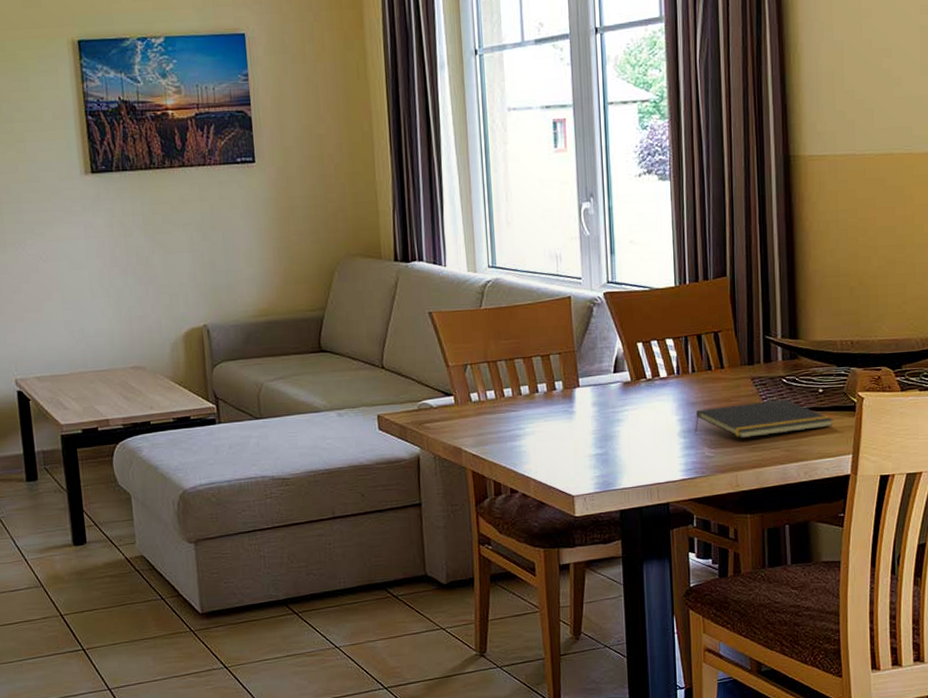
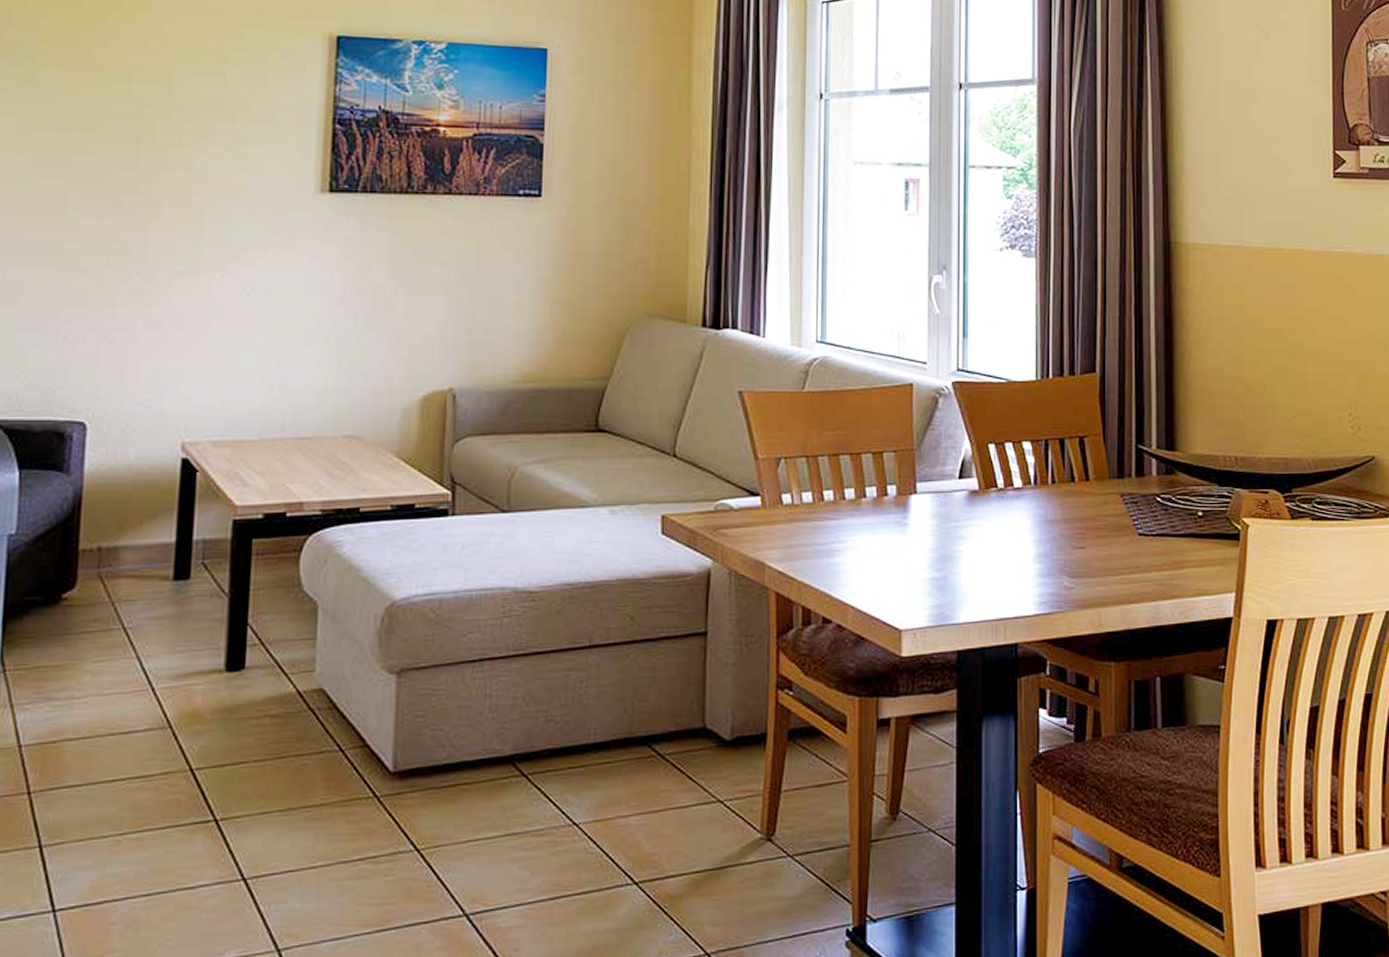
notepad: present [695,399,834,438] -> none [1052,521,1214,567]

